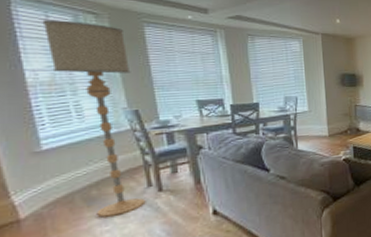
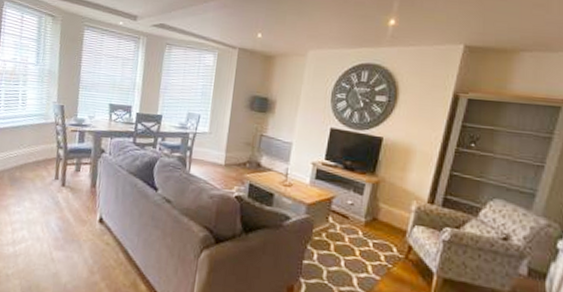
floor lamp: present [42,20,146,218] -> none [14,20,69,200]

